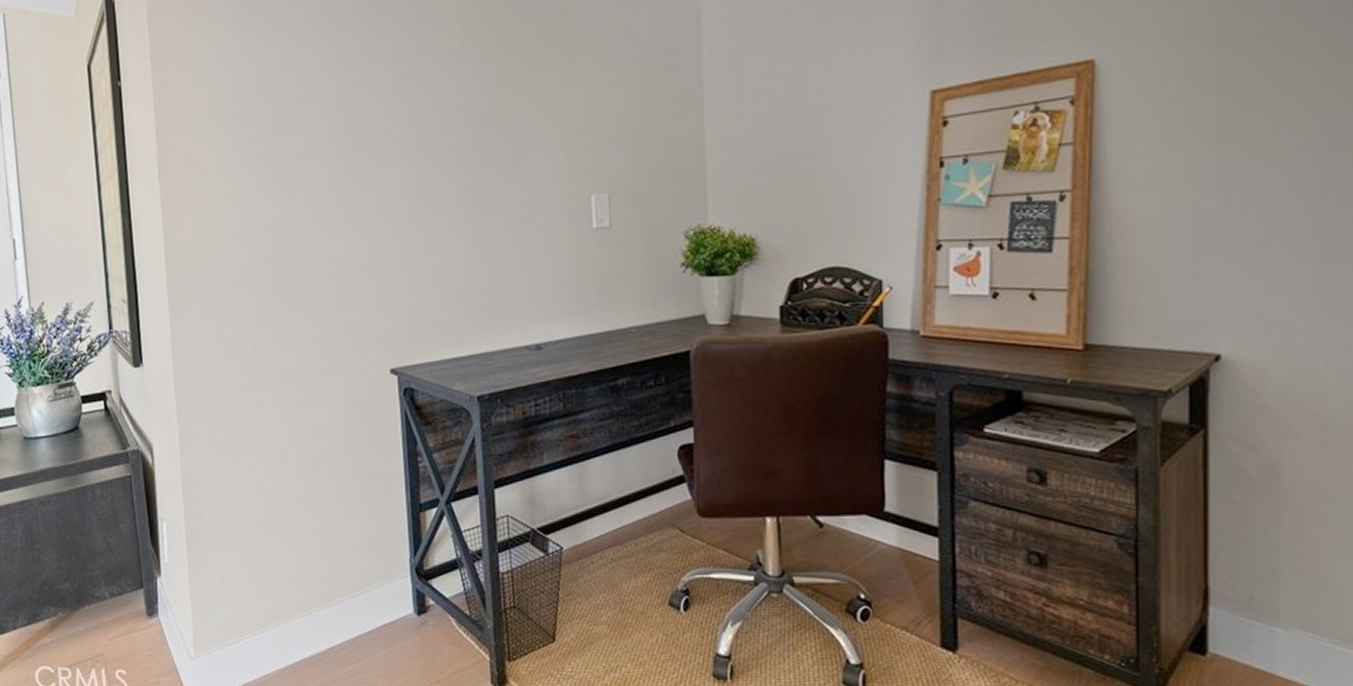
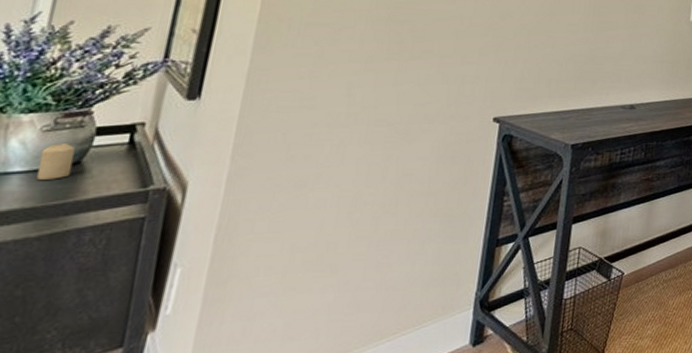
candle: none [52,410,75,444] -> present [37,142,75,181]

